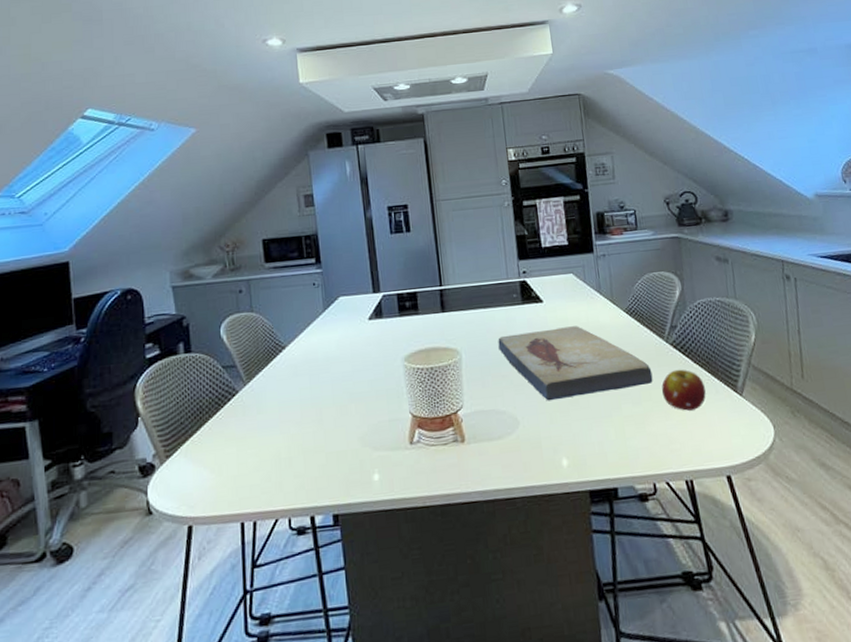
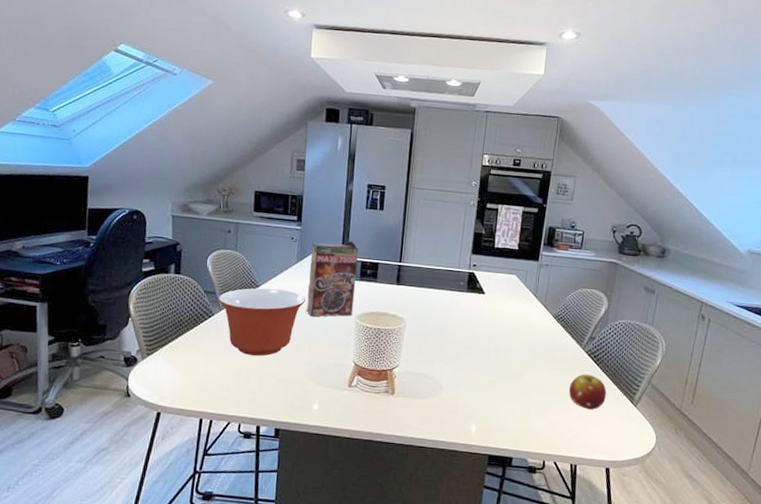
mixing bowl: none [240,345,342,432] -> present [218,288,306,356]
cereal box: none [337,273,399,371] -> present [306,240,358,317]
fish fossil: present [498,326,653,401] -> none [438,315,565,381]

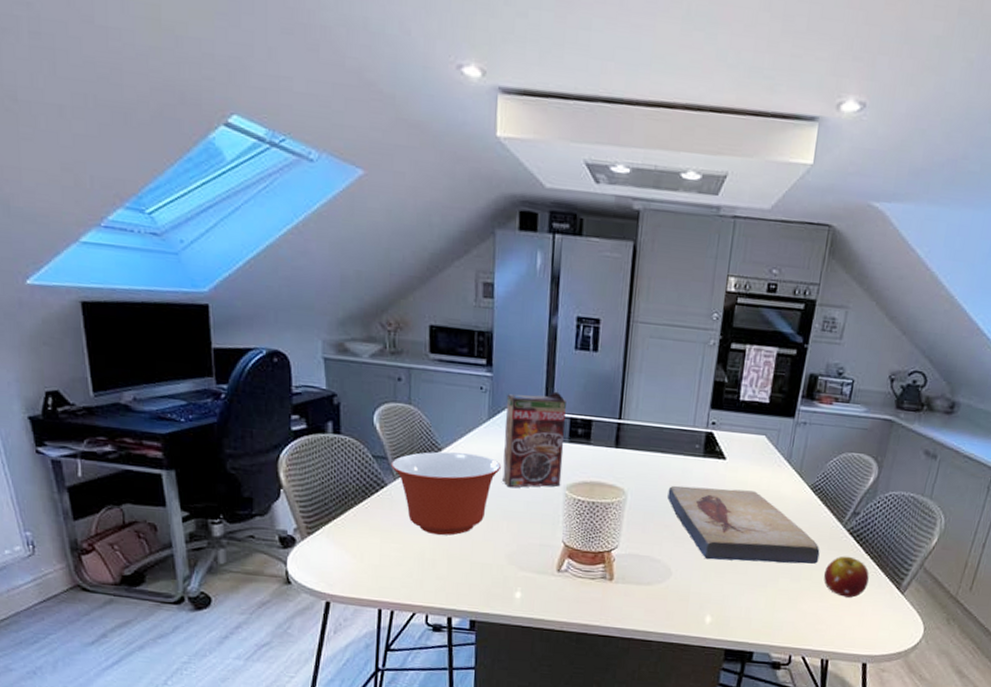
fish fossil: none [438,315,565,381] -> present [667,485,820,564]

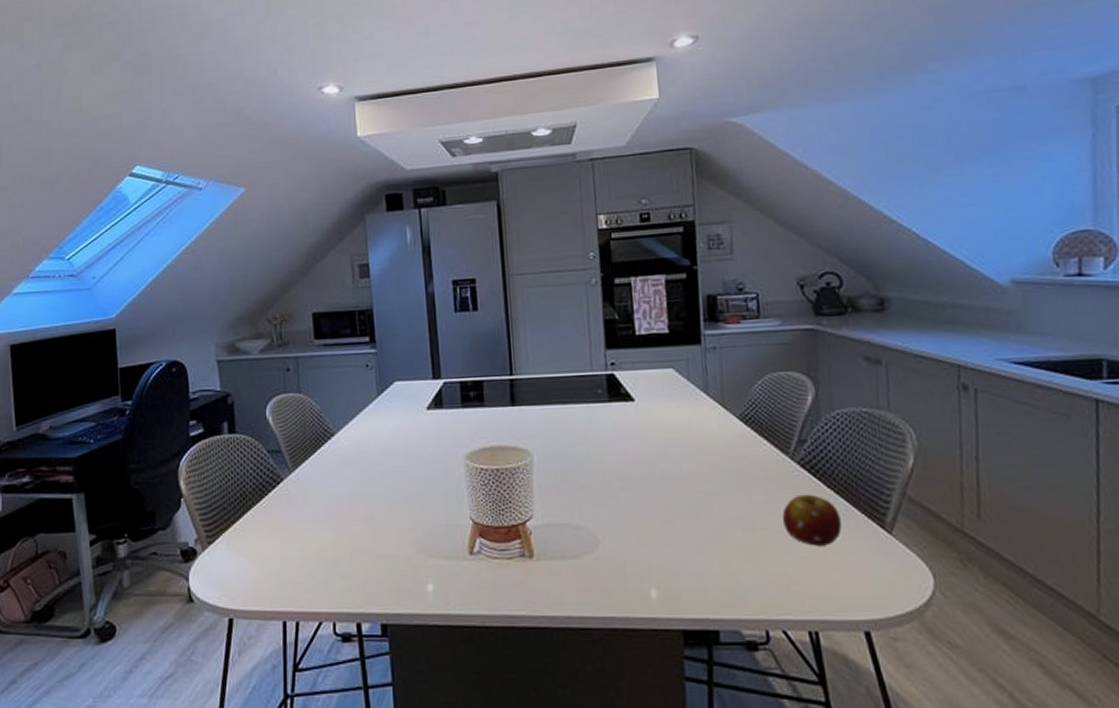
mixing bowl: present [391,451,502,536] -> none [286,435,396,529]
cereal box: present [502,391,566,488] -> none [393,357,460,466]
fish fossil: present [667,485,820,564] -> none [577,432,772,519]

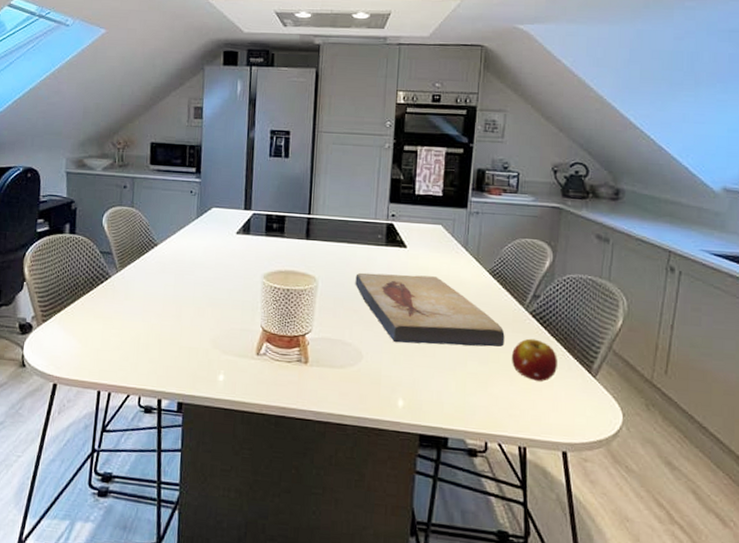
fish fossil: none [577,432,772,519] -> present [355,272,505,347]

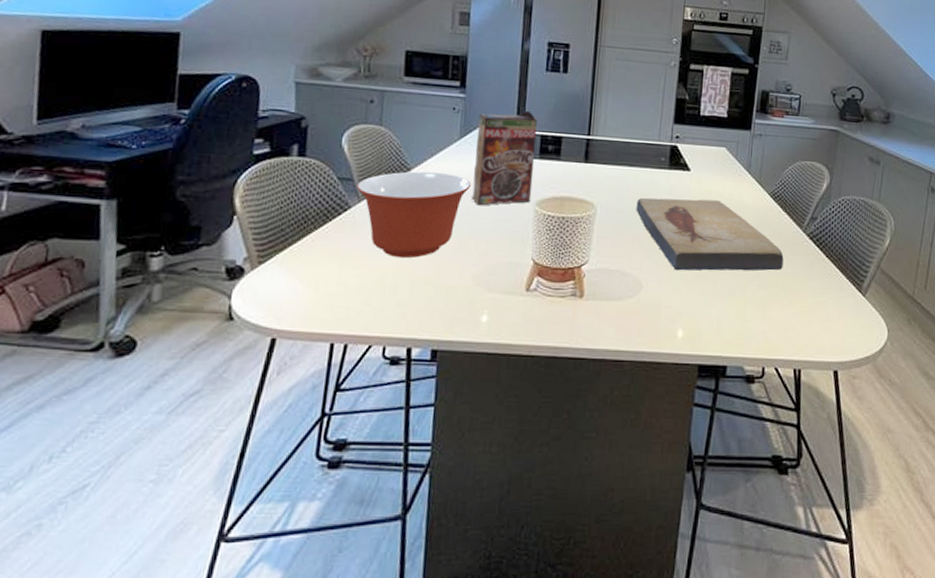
mixing bowl: none [115,246,208,322] -> present [357,171,472,259]
cereal box: none [208,192,263,278] -> present [472,110,537,206]
fruit: present [511,338,557,381] -> none [789,260,832,303]

